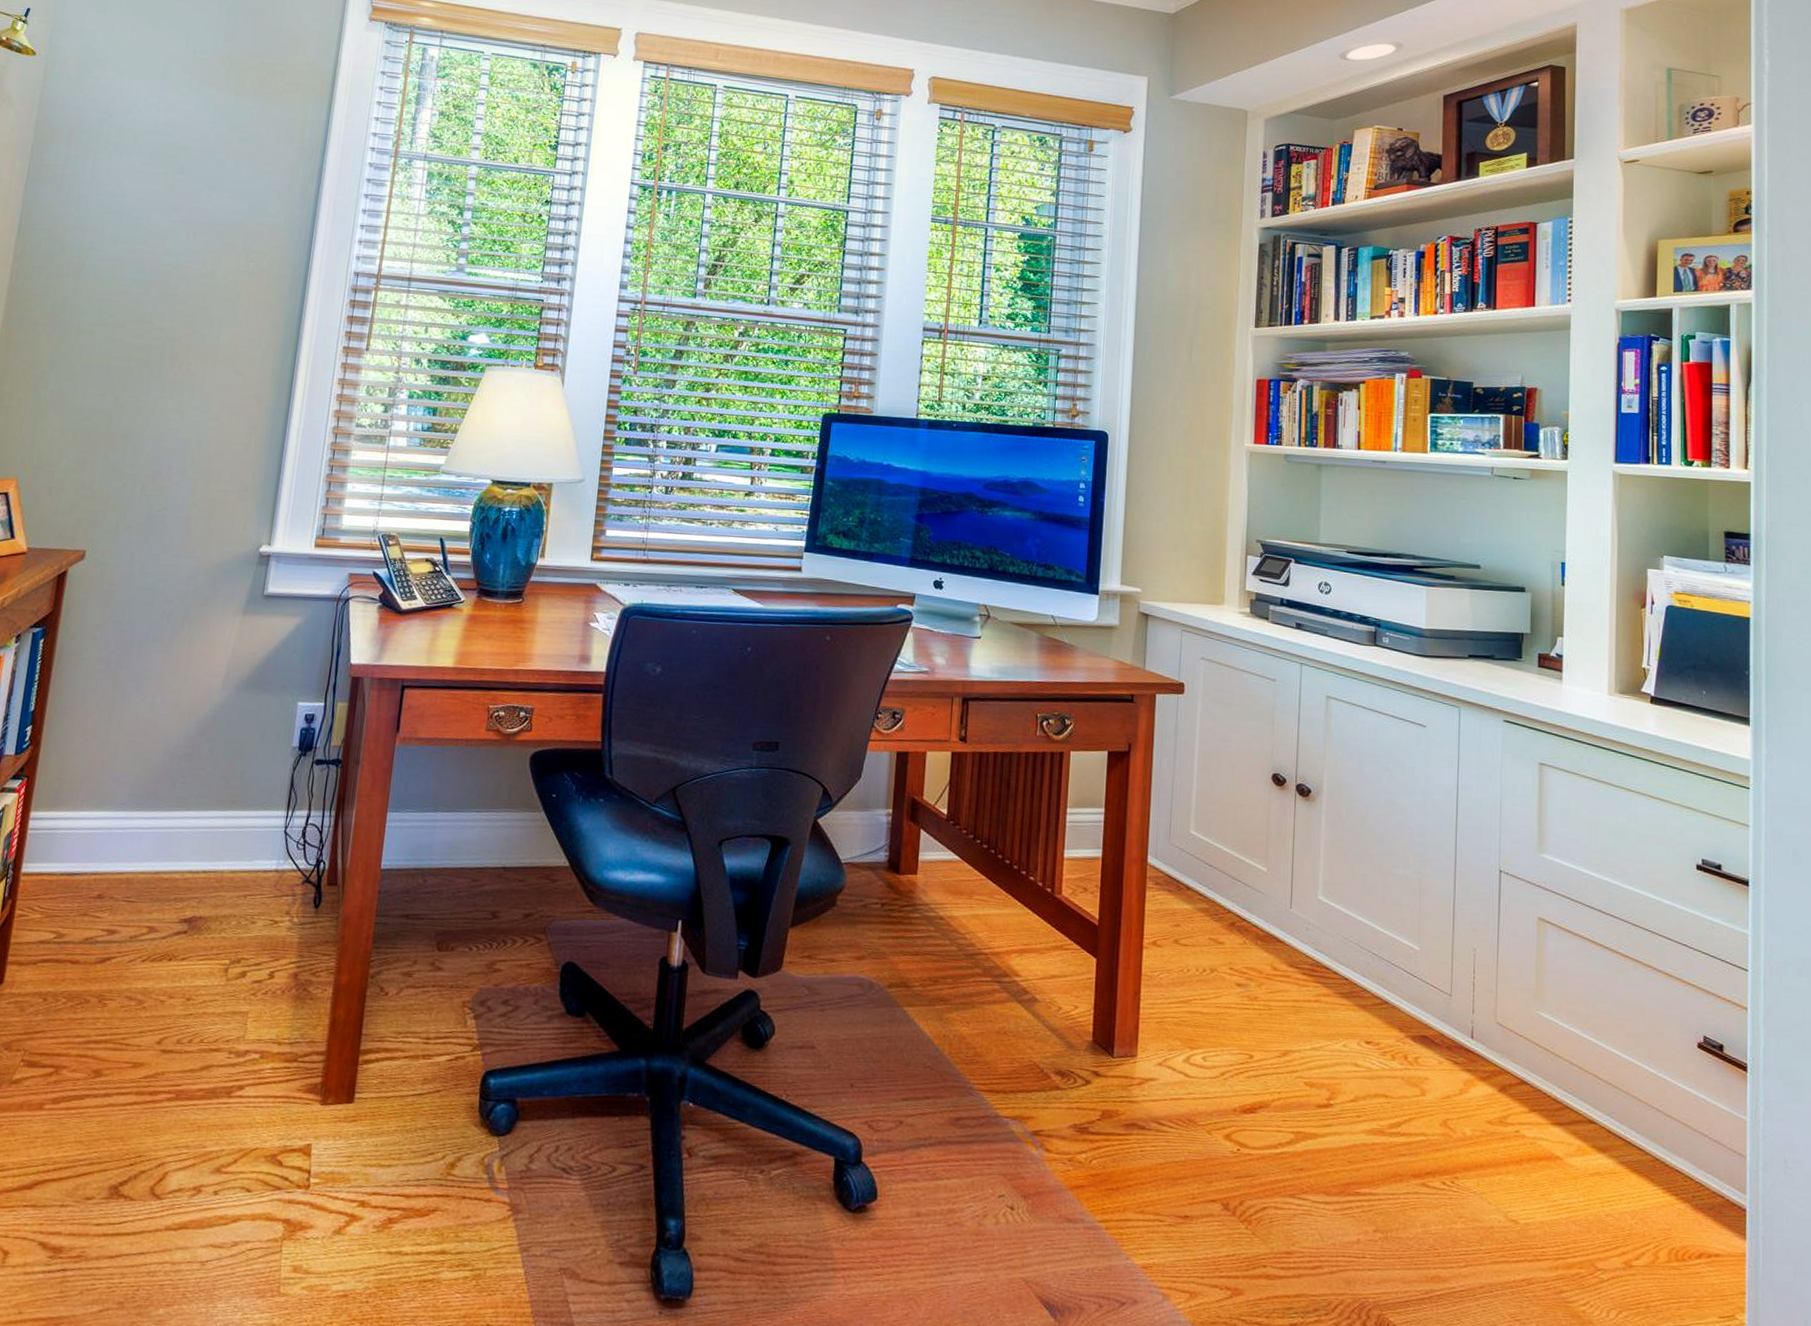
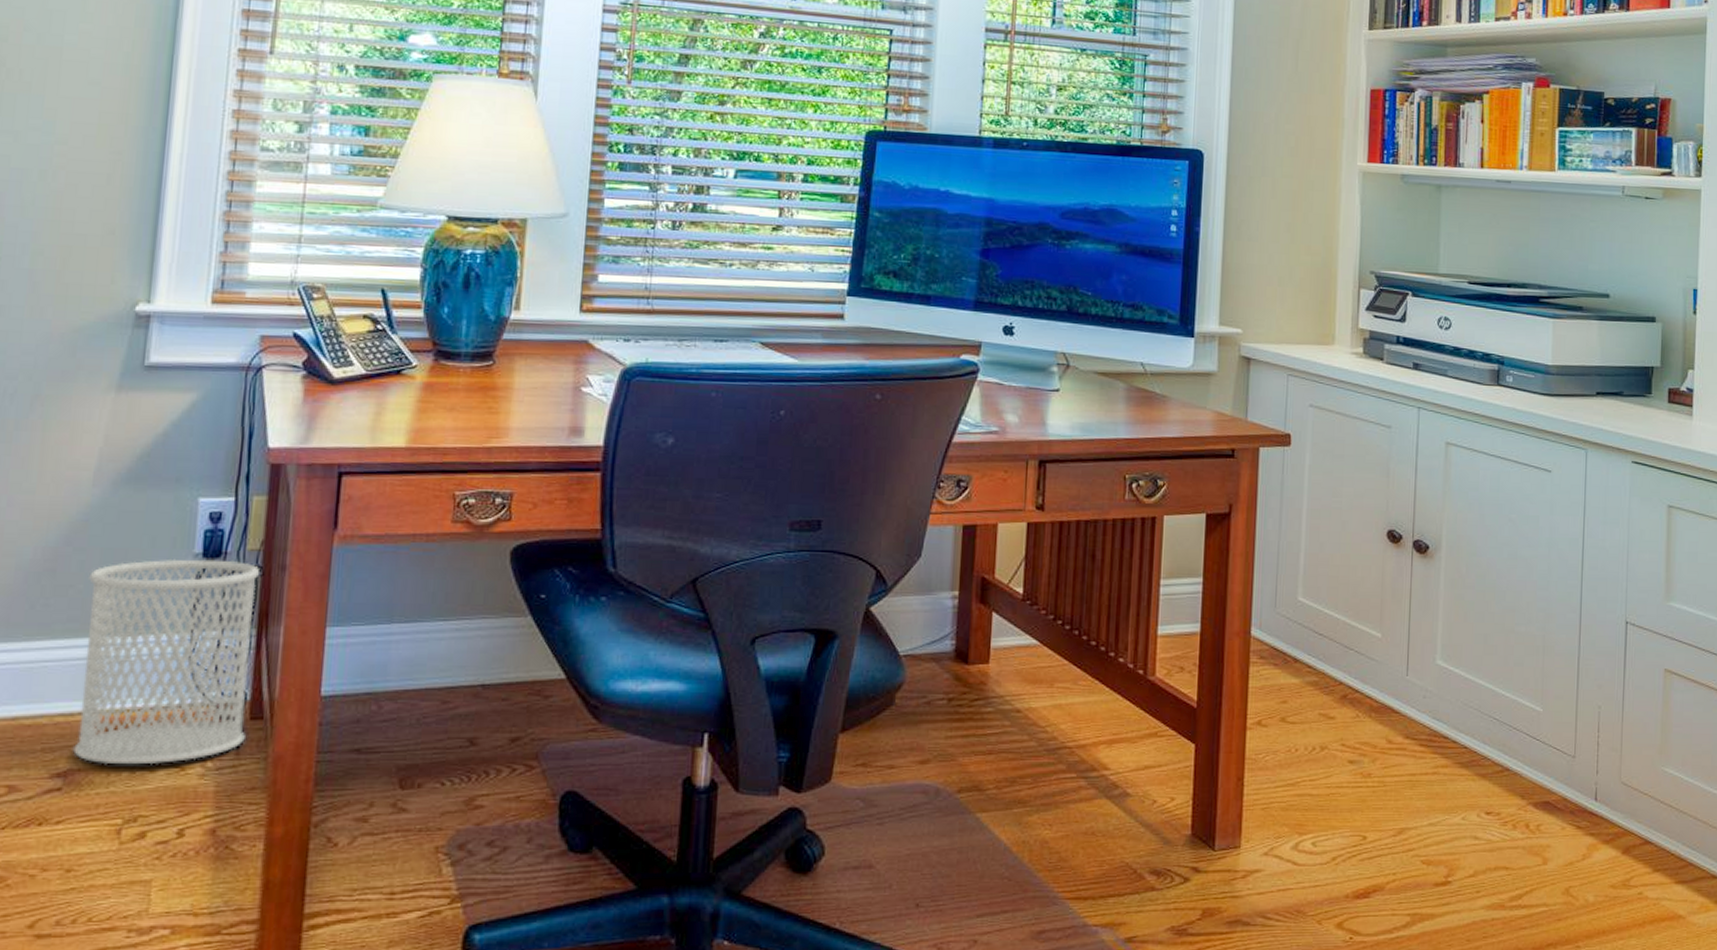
wastebasket: none [197,750,341,917] -> present [73,558,261,765]

